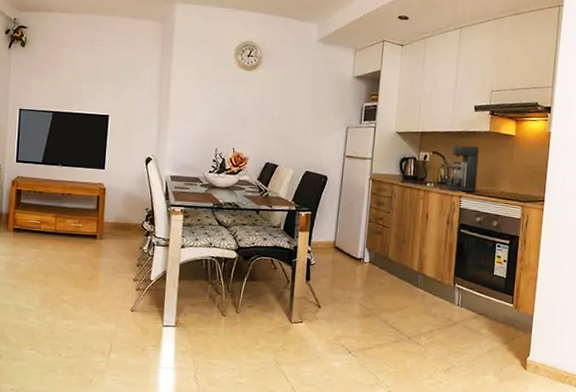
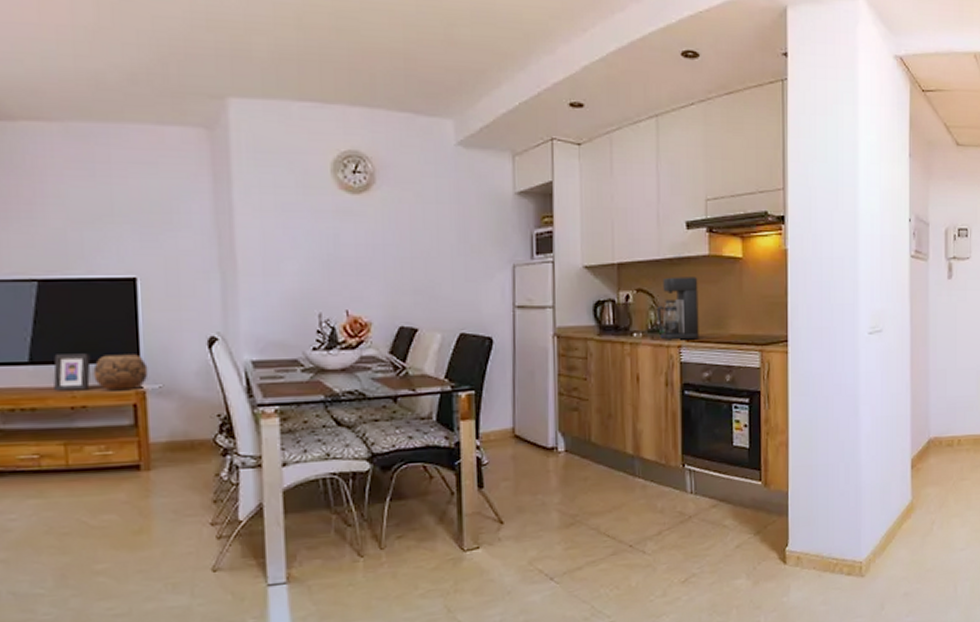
picture frame: none [54,159,77,184] -> present [53,353,91,391]
decorative bowl: none [77,162,109,187] -> present [93,354,149,391]

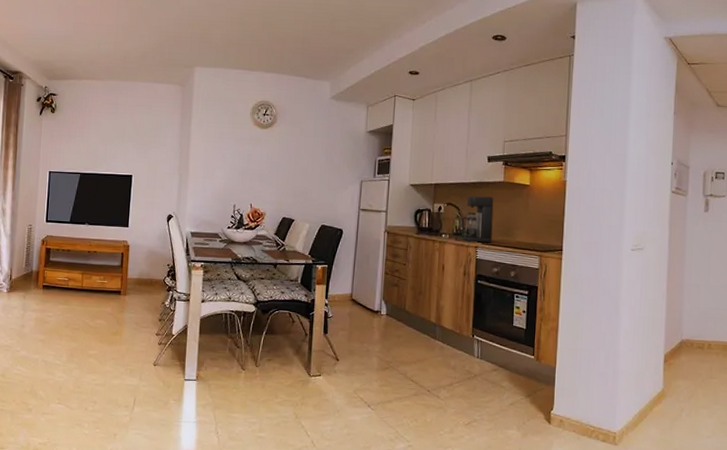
picture frame: present [53,353,91,391] -> none [81,218,102,242]
decorative bowl: present [93,354,149,391] -> none [102,221,132,244]

